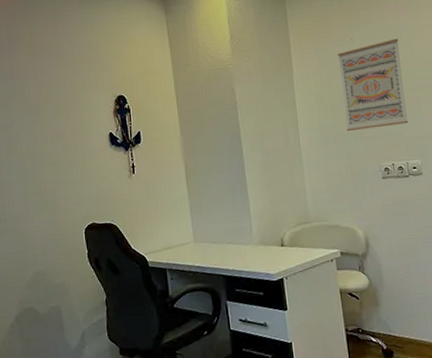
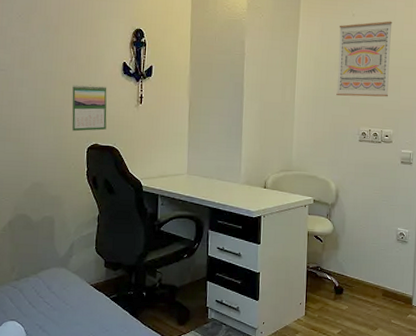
calendar: none [61,160,102,213] -> present [71,85,107,132]

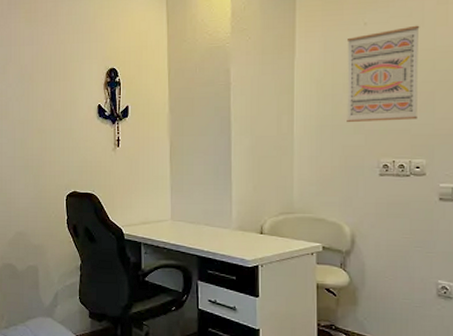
calendar: present [71,85,107,132] -> none [49,130,84,179]

